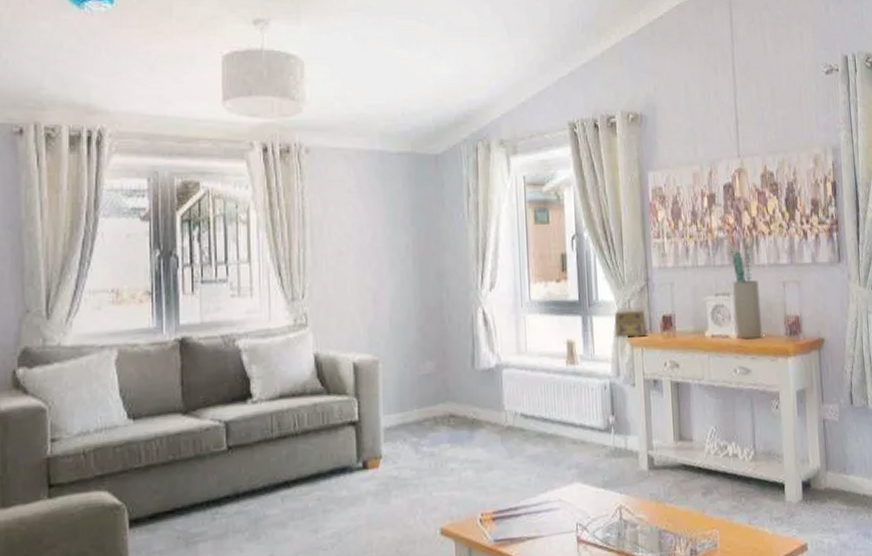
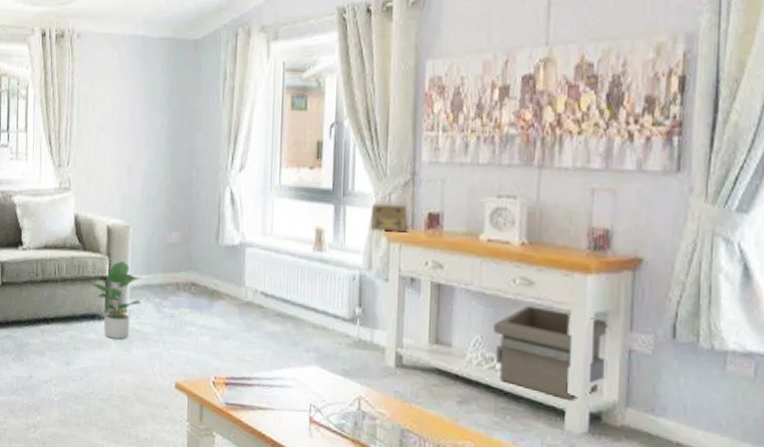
potted plant: none [334,401,397,492] -> present [88,261,142,340]
storage basket: none [723,392,811,474] -> present [492,306,611,401]
vase: present [729,244,762,340] -> none [519,143,557,250]

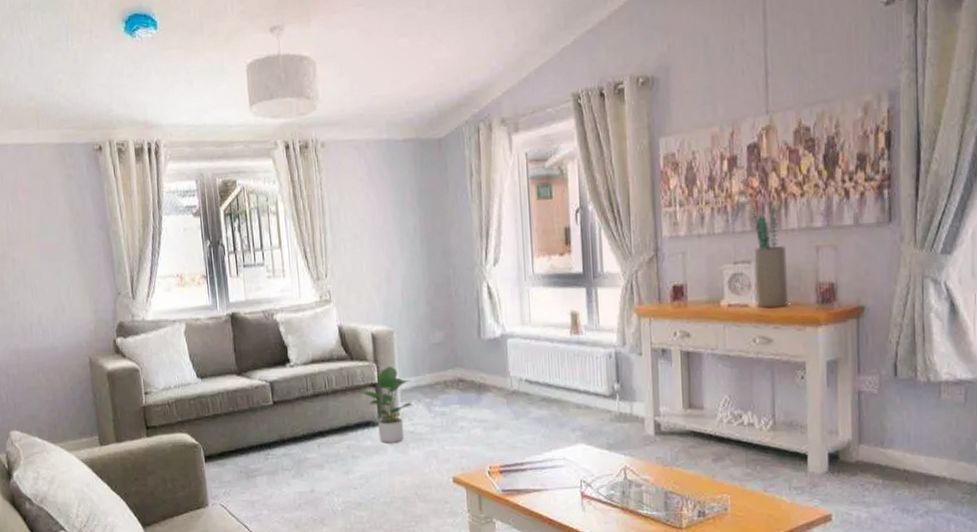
decorative box: present [370,201,410,232] -> none [620,277,656,309]
storage basket: present [492,306,611,401] -> none [738,362,841,445]
vase: none [519,143,557,250] -> present [751,208,788,309]

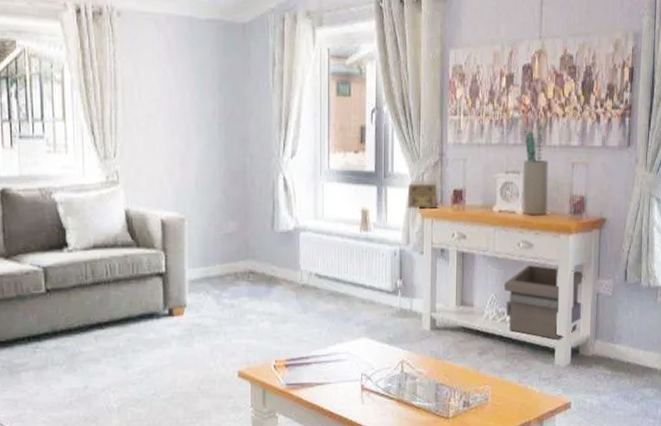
potted plant: present [358,366,413,443] -> none [143,255,201,336]
decorative box: none [620,277,656,309] -> present [407,181,439,209]
storage basket: none [738,362,841,445] -> present [503,265,585,340]

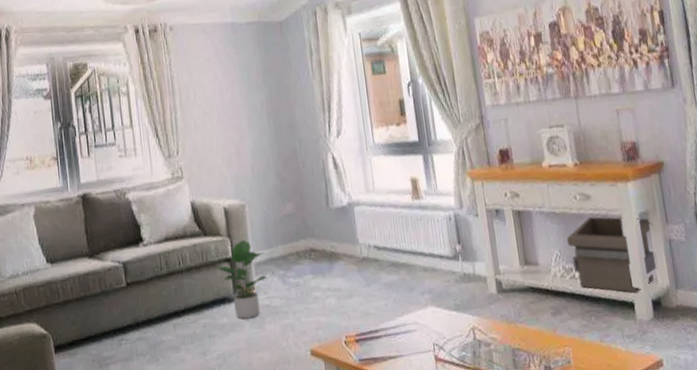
potted plant: none [143,255,201,336] -> present [213,240,267,319]
decorative box: present [407,181,439,209] -> none [452,143,486,173]
vase: present [522,125,548,216] -> none [559,77,599,168]

